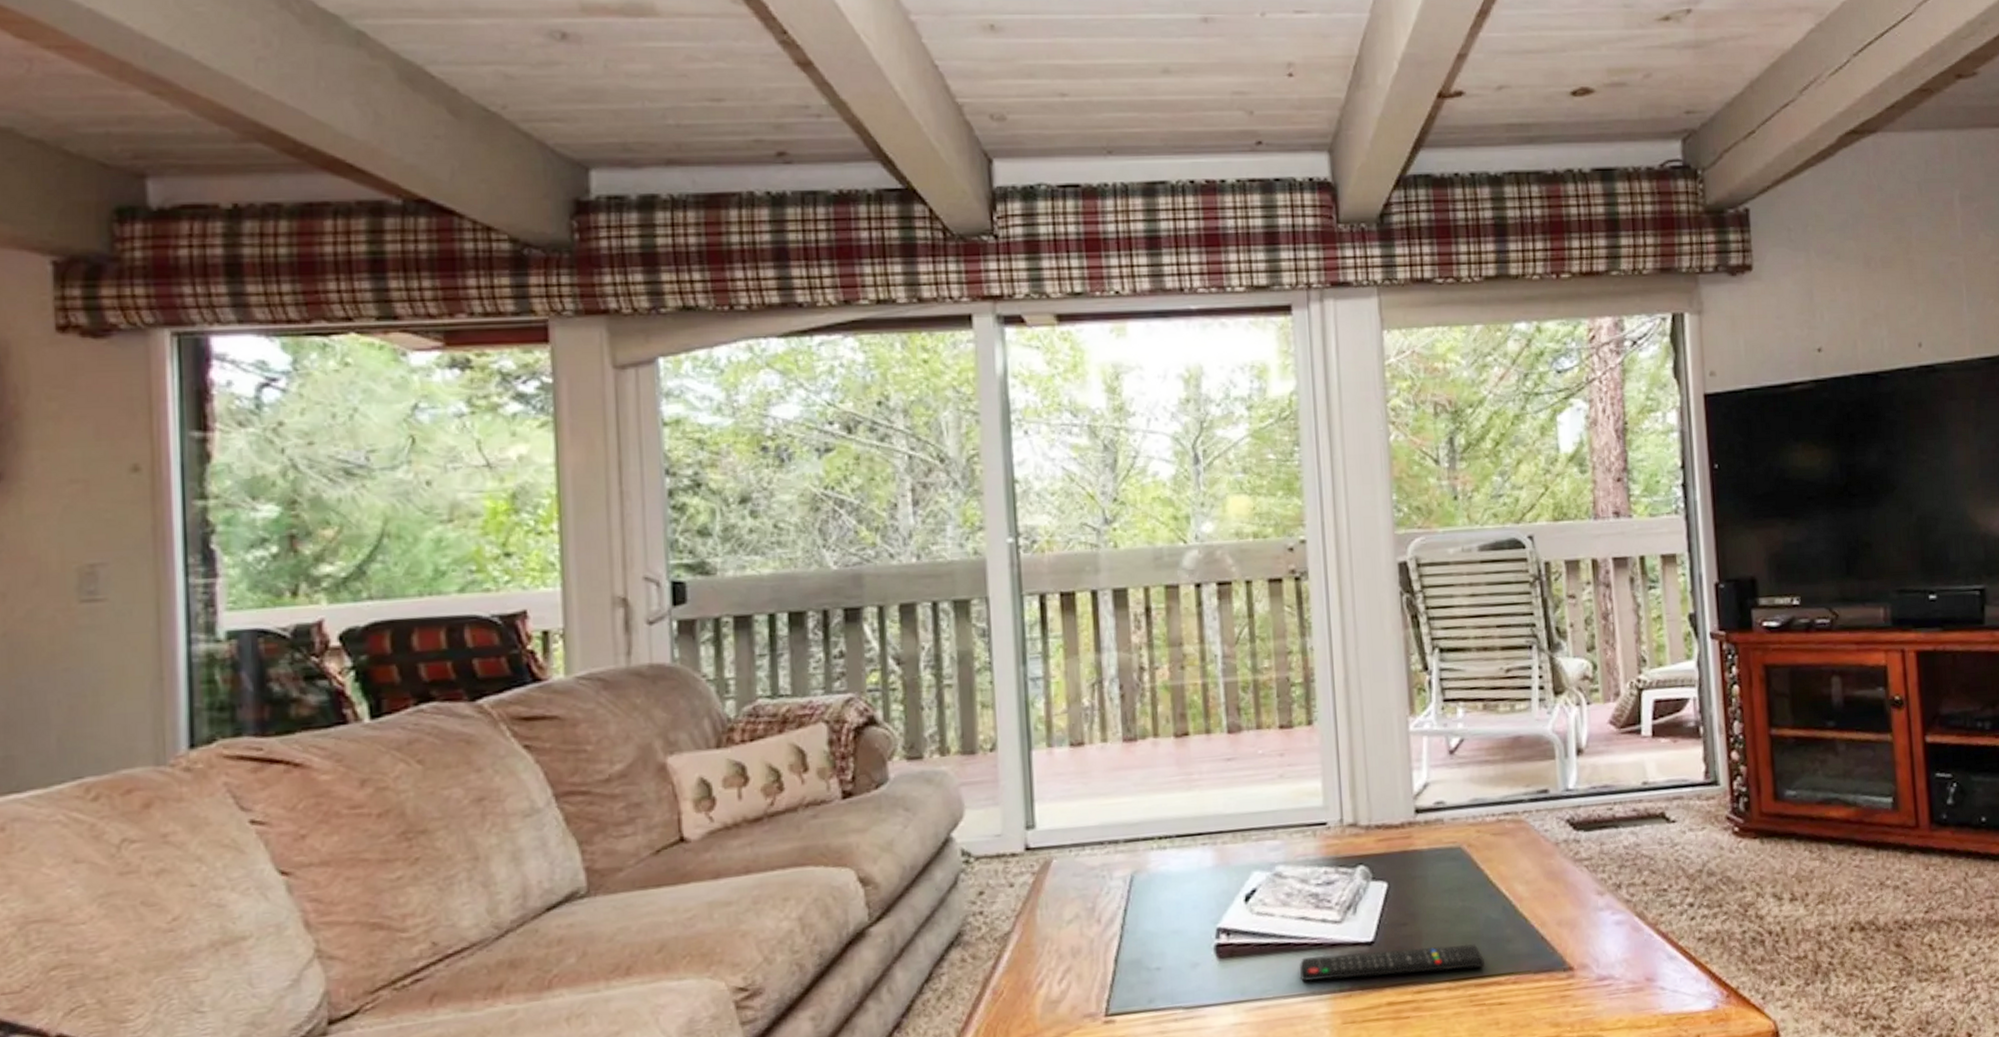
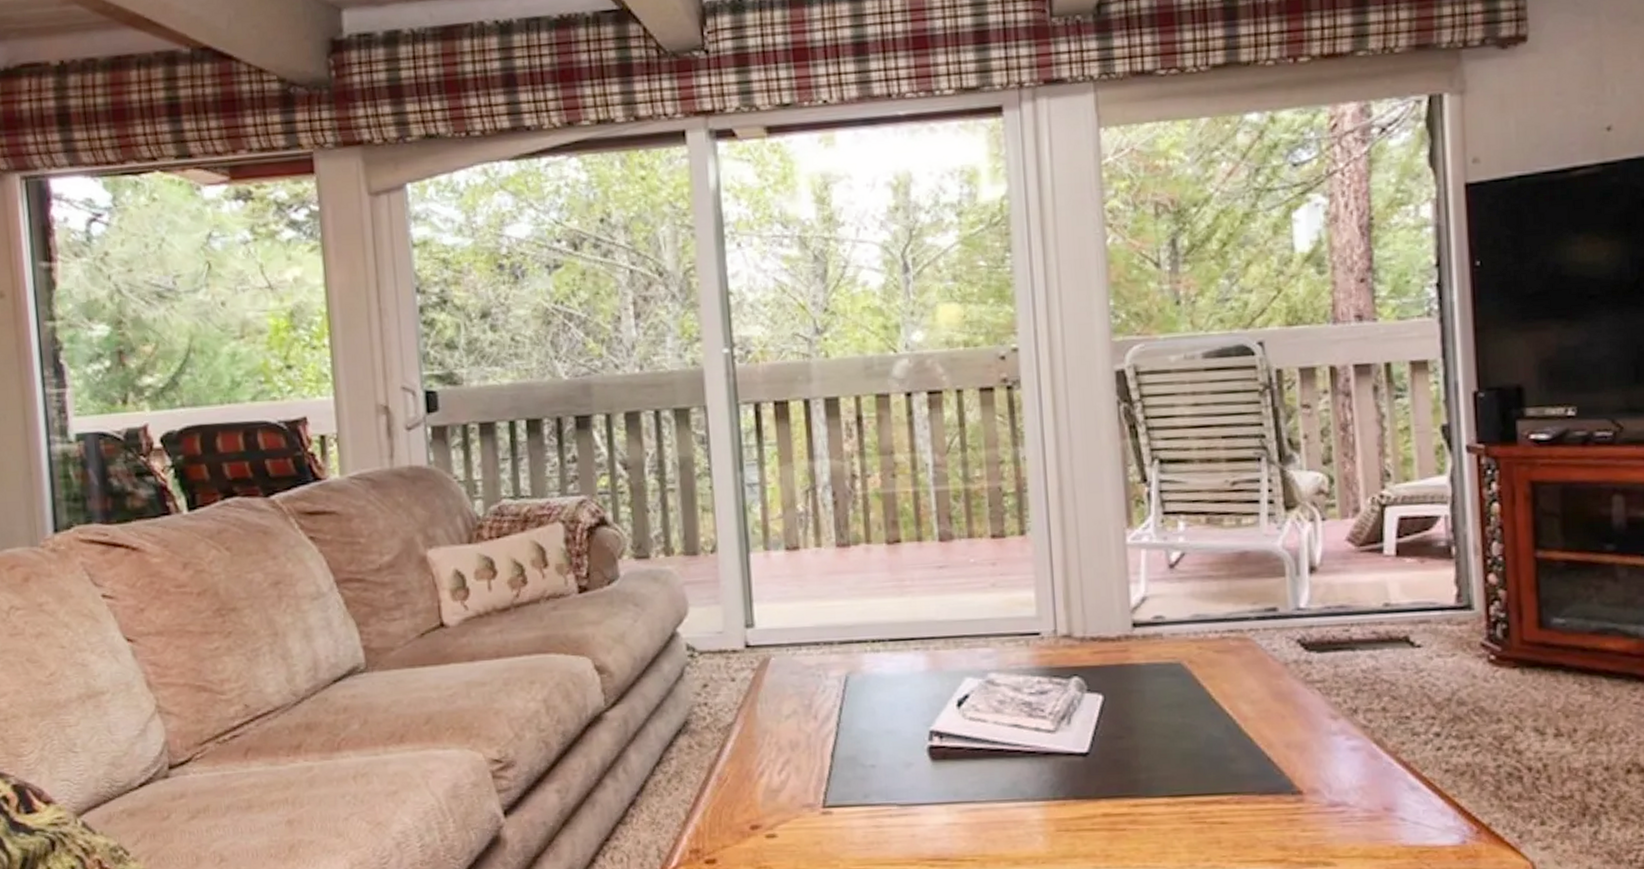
remote control: present [1300,944,1485,982] -> none [1013,760,1206,788]

